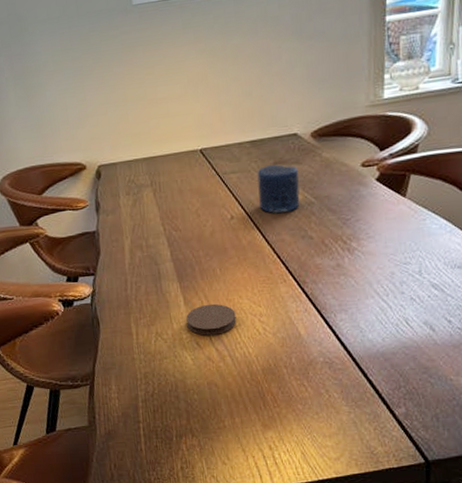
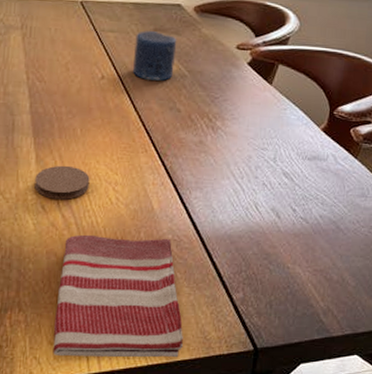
dish towel: none [222,361,350,475] -> present [53,234,183,358]

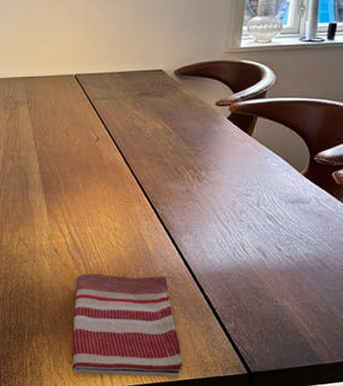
coaster: present [34,165,90,200] -> none [48,215,93,244]
candle: present [133,31,177,81] -> none [124,96,161,139]

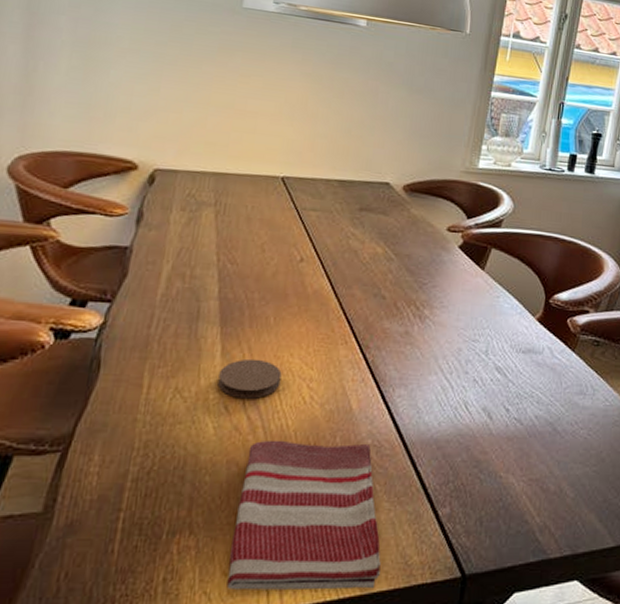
coaster: none [48,215,93,244] -> present [218,358,282,399]

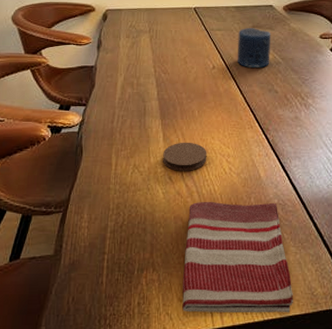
candle: none [335,210,384,265] -> present [238,28,271,68]

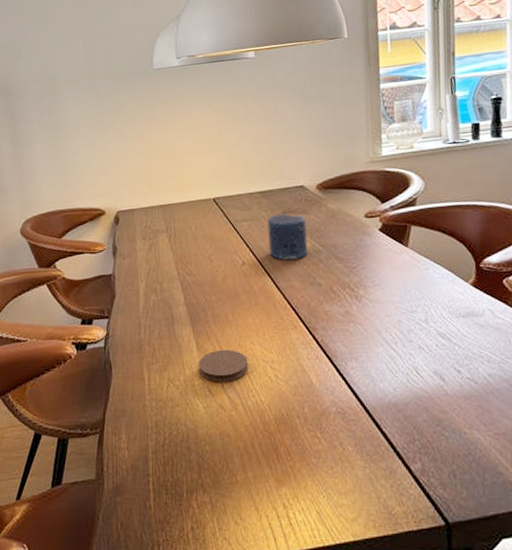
dish towel: present [182,201,293,313] -> none [234,411,368,537]

